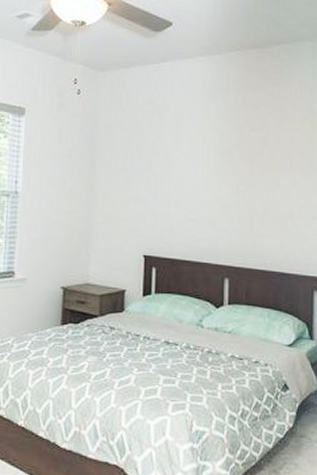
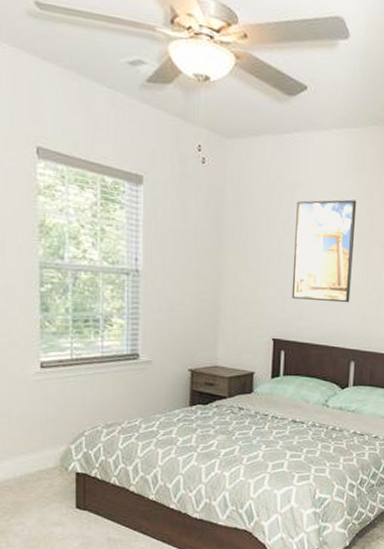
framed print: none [162,119,224,218] -> present [291,199,357,303]

